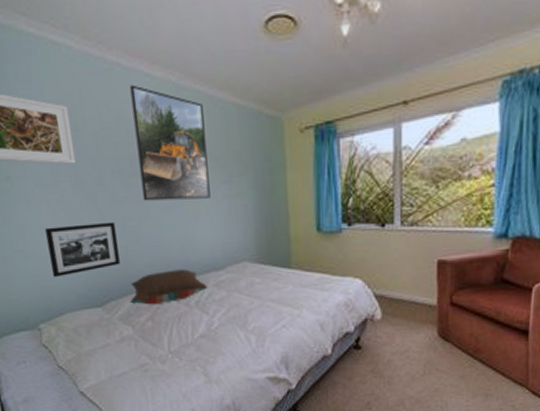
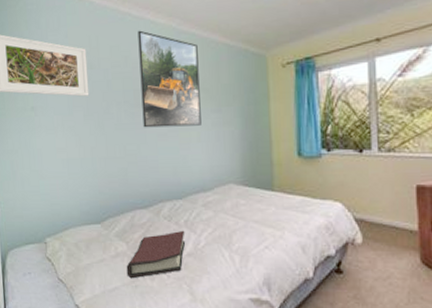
picture frame: present [45,221,120,278] -> none [59,146,120,195]
pillow: present [130,269,208,305] -> none [126,190,196,223]
hardback book: none [133,311,198,363] -> present [126,230,186,279]

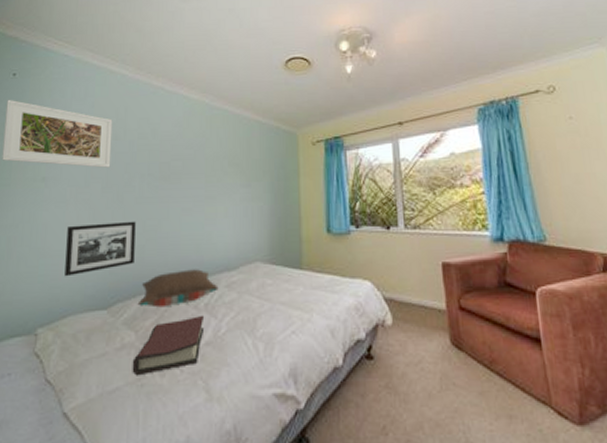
picture frame: none [59,146,120,195] -> present [64,221,136,277]
pillow: none [126,190,196,223] -> present [137,269,219,308]
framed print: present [137,30,202,128] -> none [167,104,230,202]

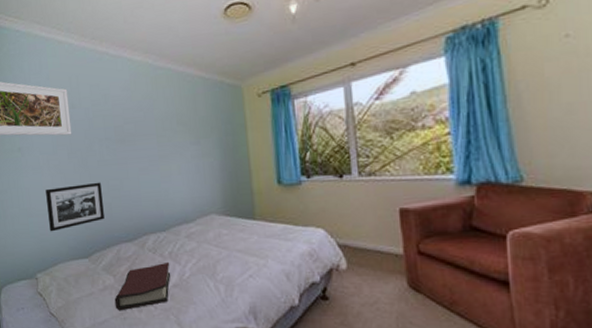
pillow: present [137,269,219,308] -> none [112,222,180,256]

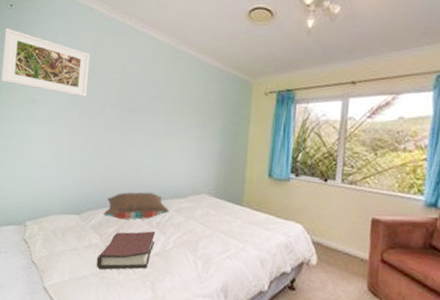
picture frame: present [45,182,105,232] -> none [47,142,105,184]
pillow: none [112,222,180,256] -> present [103,192,169,220]

